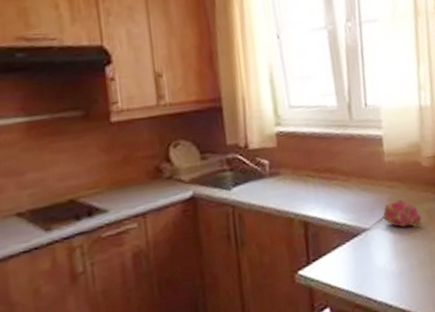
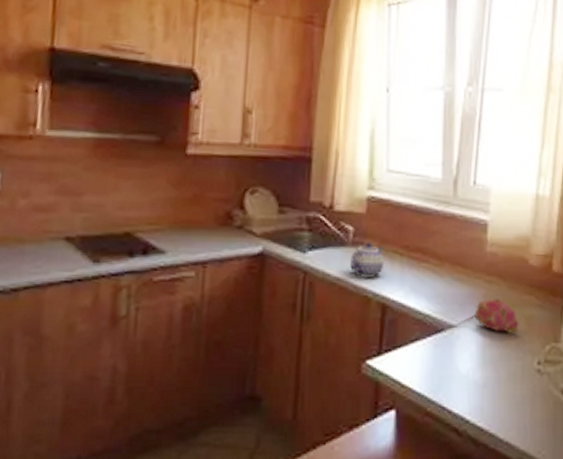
teapot: none [270,171,300,203] -> present [350,242,385,278]

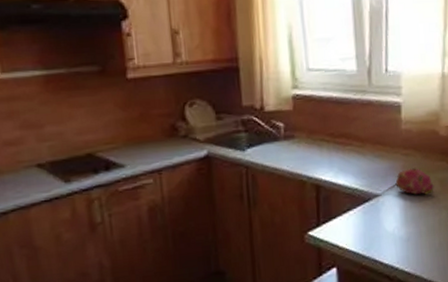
teapot: present [350,242,385,278] -> none [284,134,314,165]

